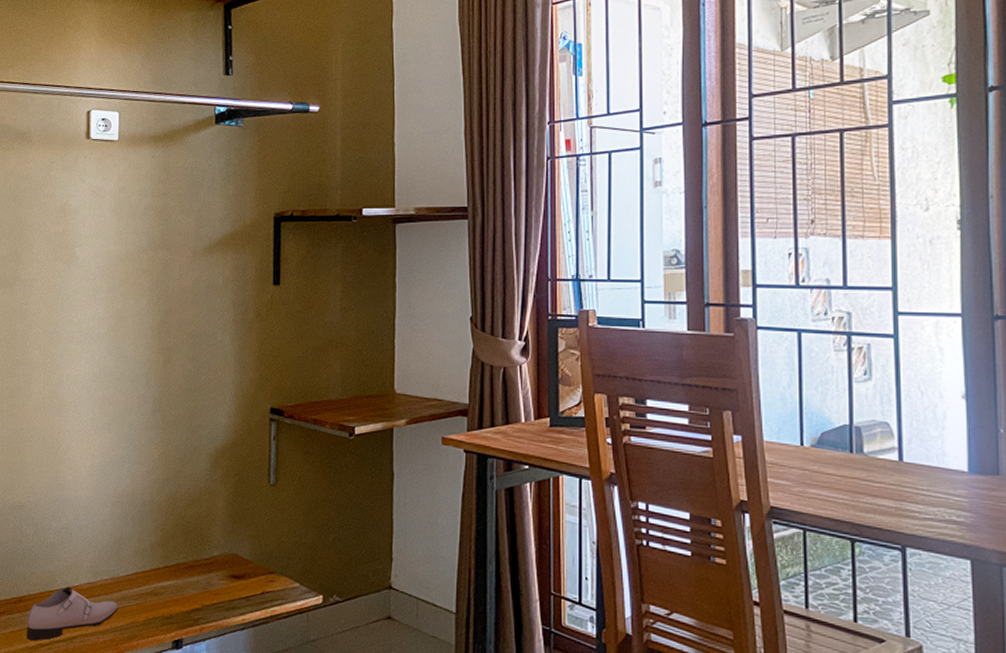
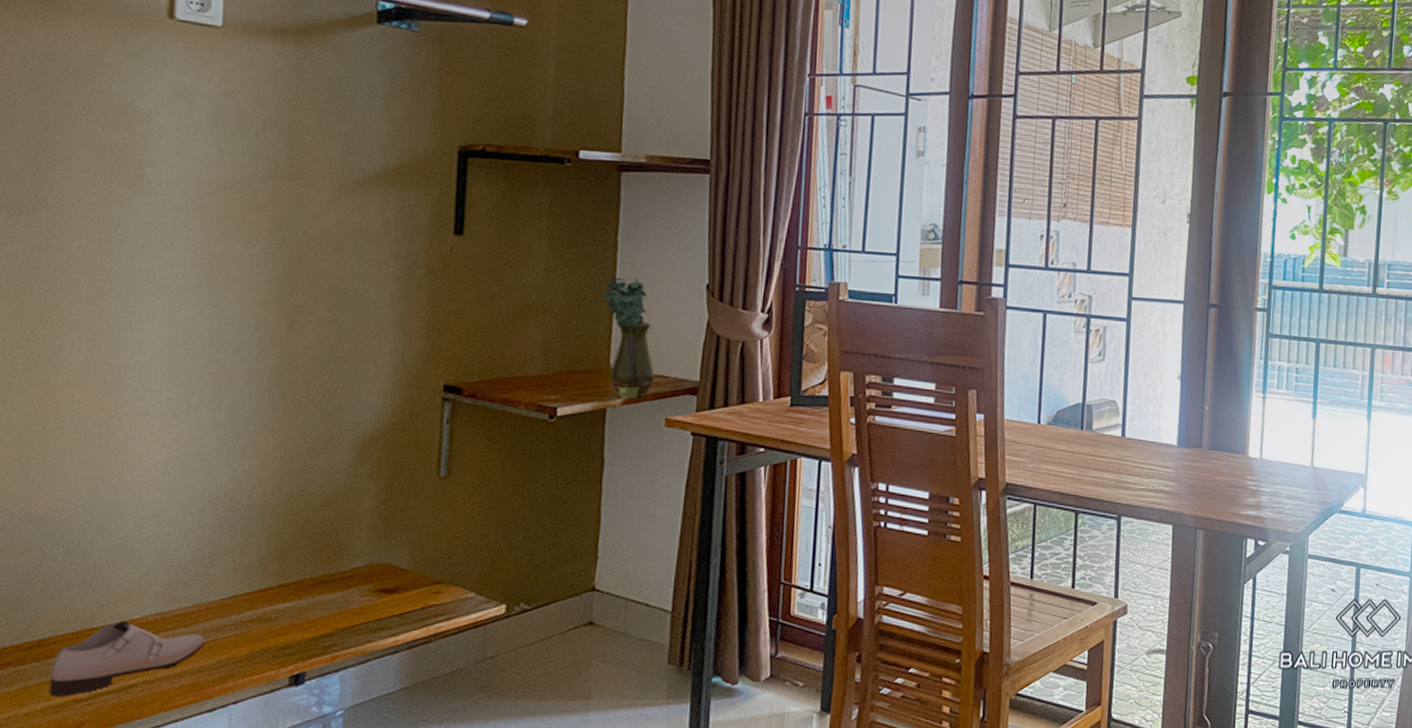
vase: none [387,311,432,420] -> present [604,274,655,399]

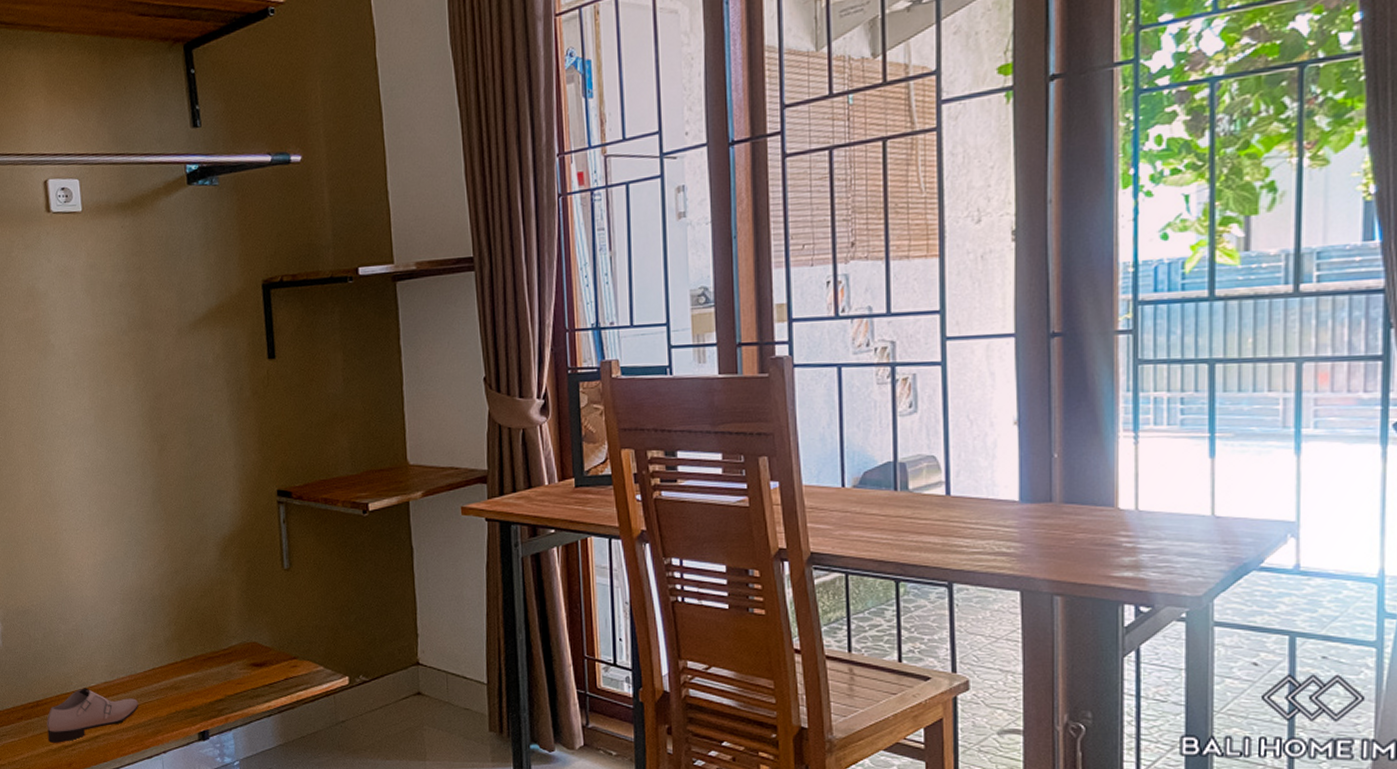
vase: present [604,274,655,399] -> none [395,377,448,491]

